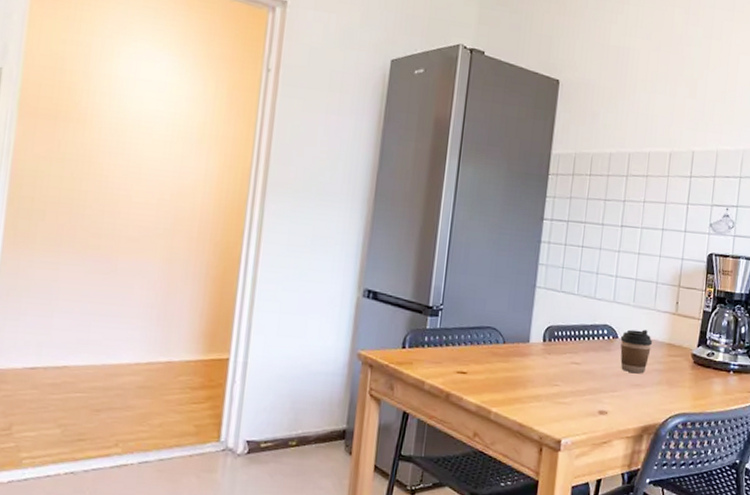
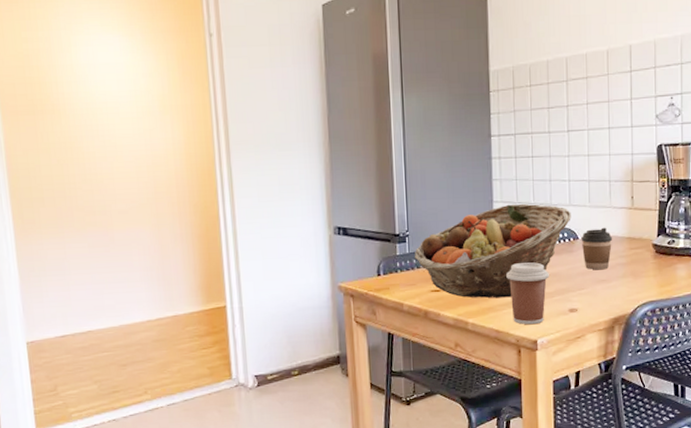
fruit basket: none [444,291,614,390] -> present [414,203,571,298]
coffee cup: none [538,354,583,423] -> present [506,262,549,325]

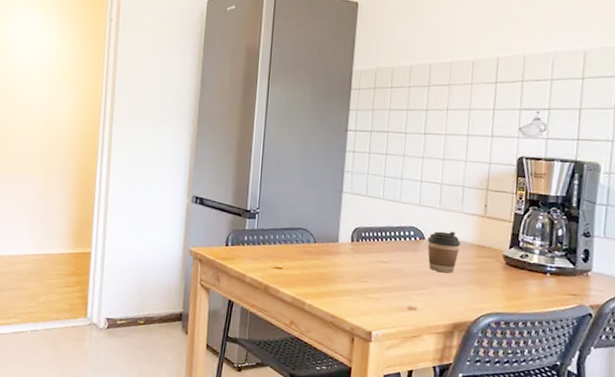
fruit basket: present [414,203,571,298] -> none [261,196,420,286]
coffee cup: present [506,262,549,325] -> none [348,253,391,316]

